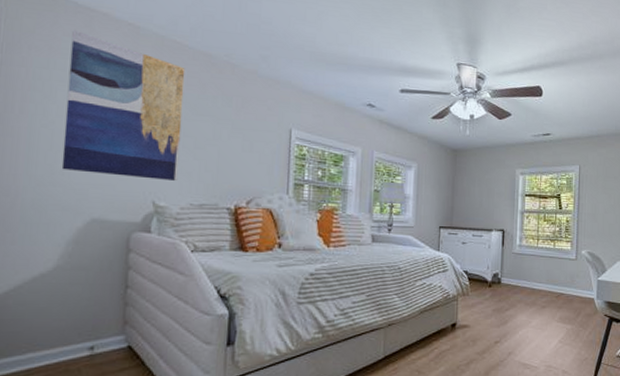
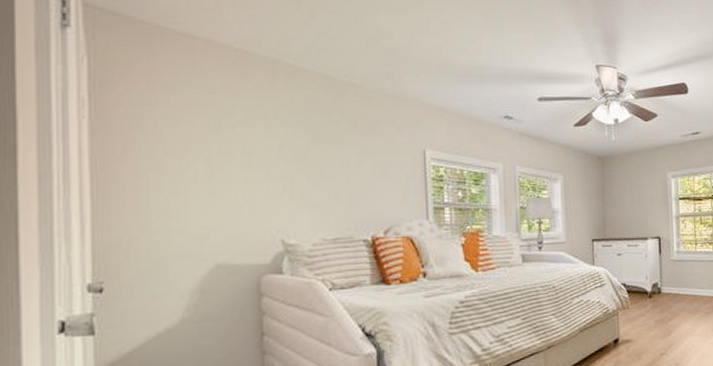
wall art: present [61,29,185,182] -> none [172,59,307,217]

